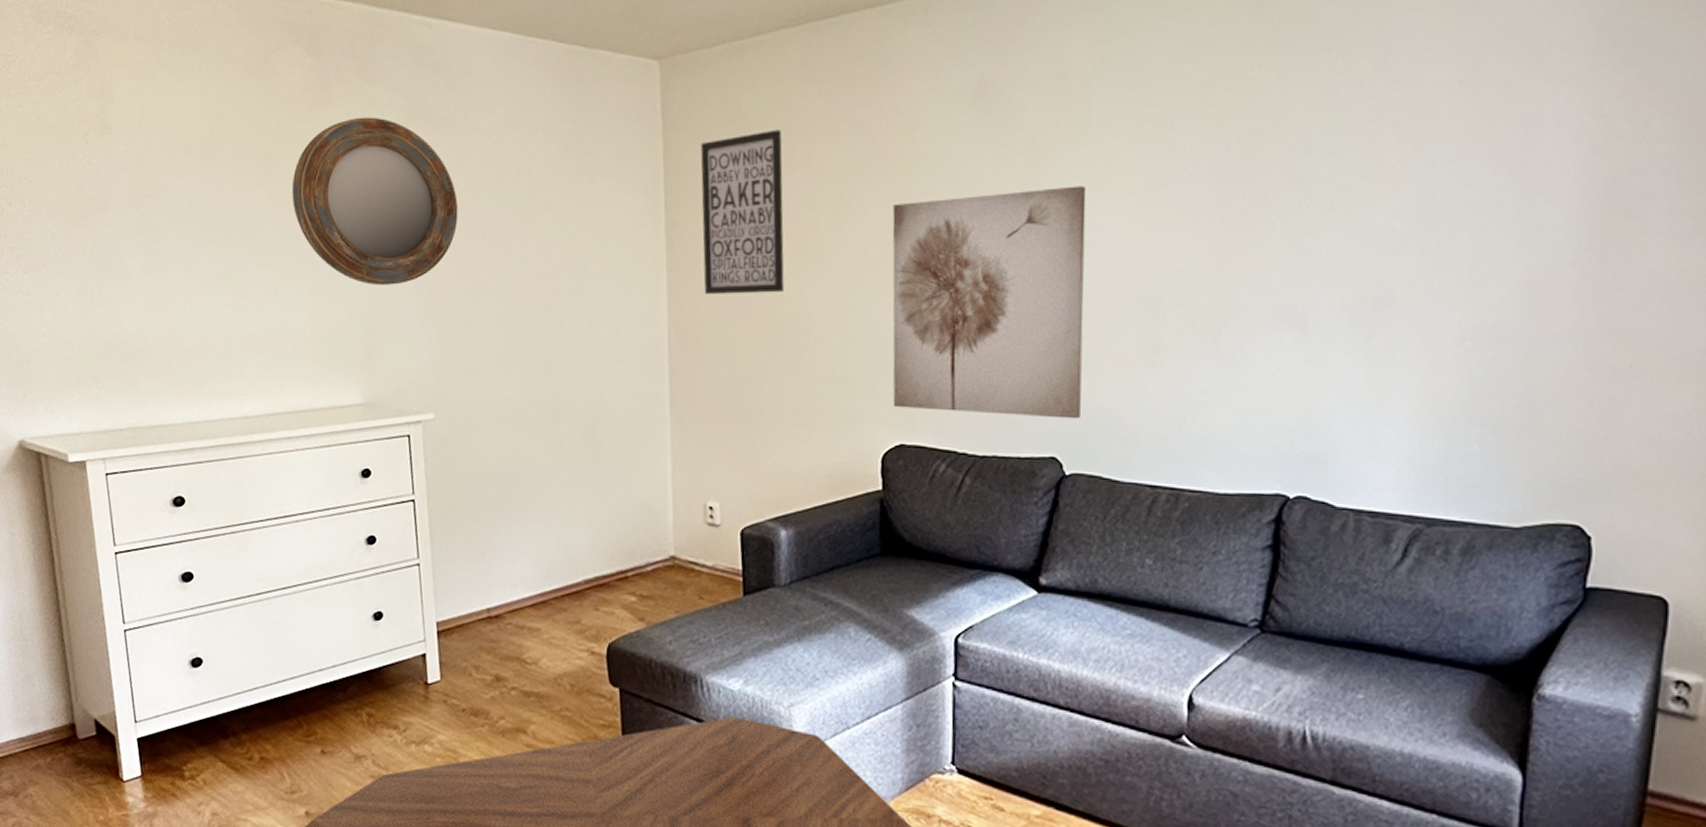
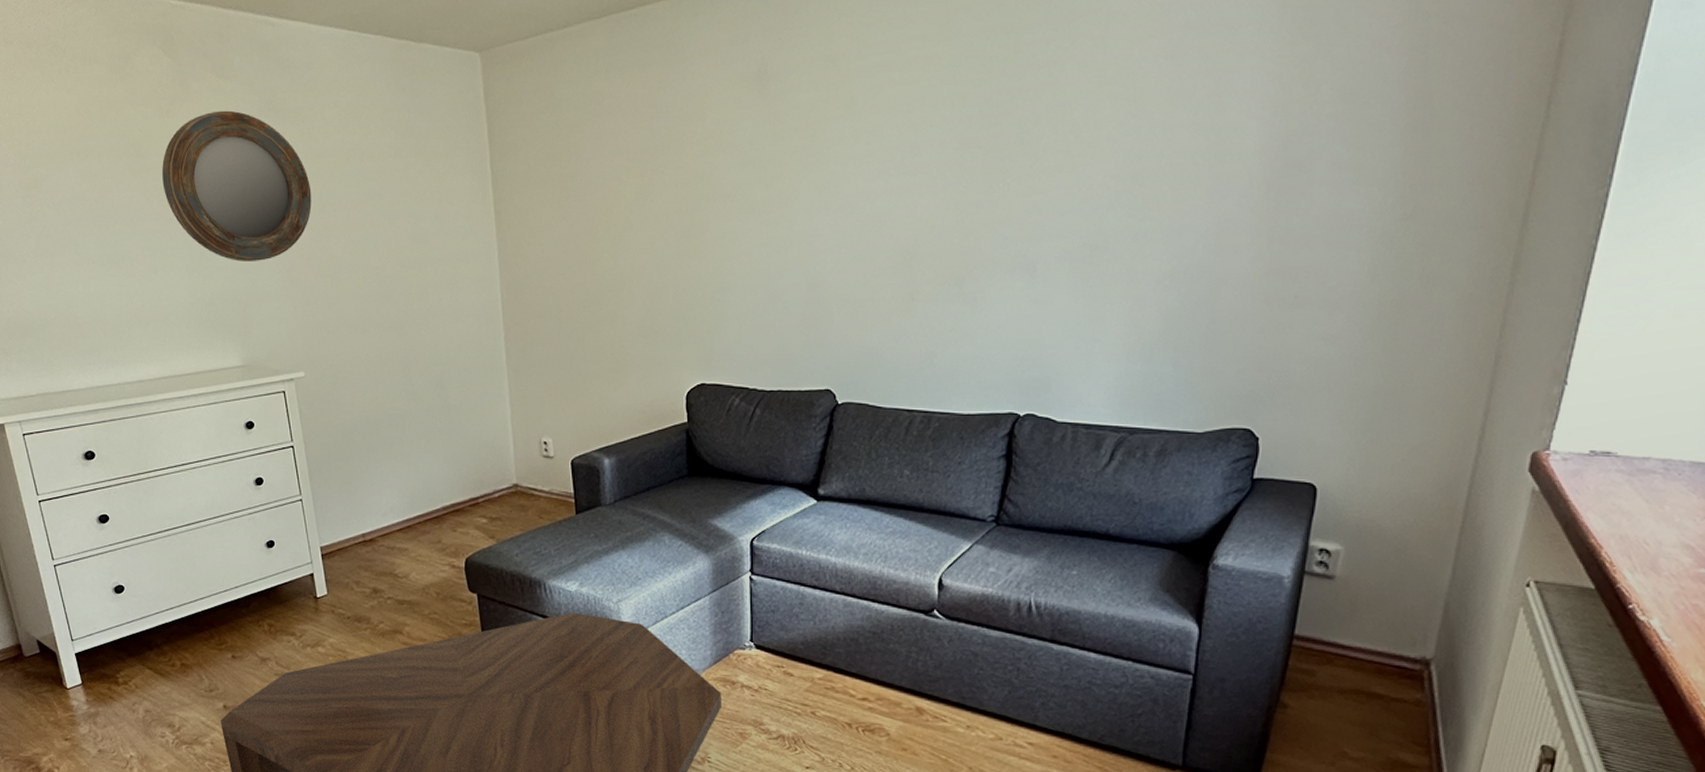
wall art: present [700,129,784,295] -> none [521,113,598,262]
wall art: present [892,186,1087,419] -> none [689,156,853,357]

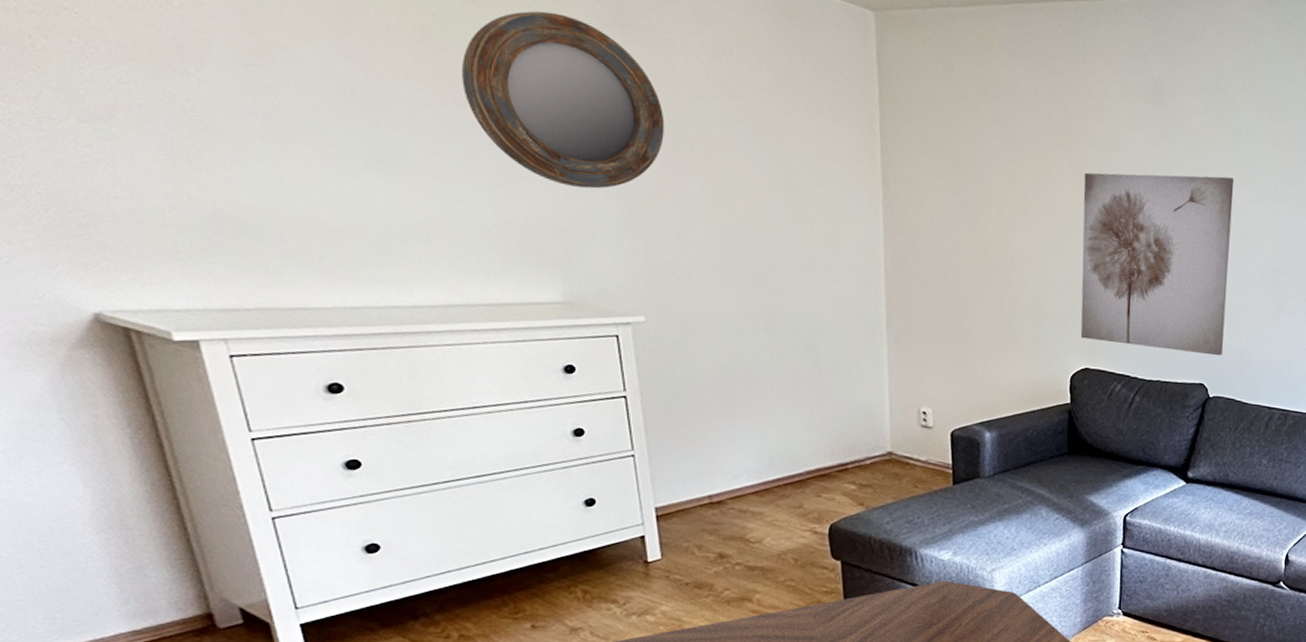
wall art: none [689,156,853,357] -> present [1080,172,1235,356]

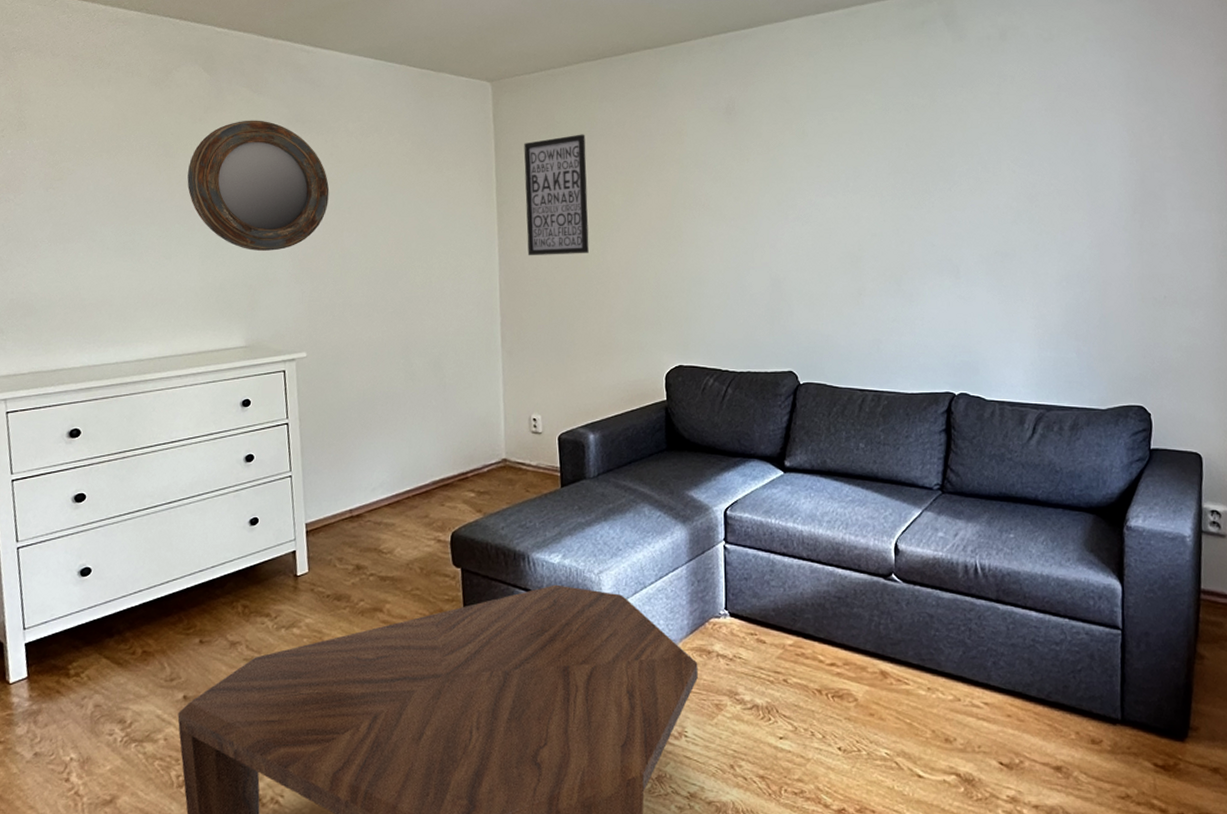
wall art: none [915,93,991,236] -> present [524,134,589,256]
wall art: present [1080,172,1235,356] -> none [669,176,810,343]

